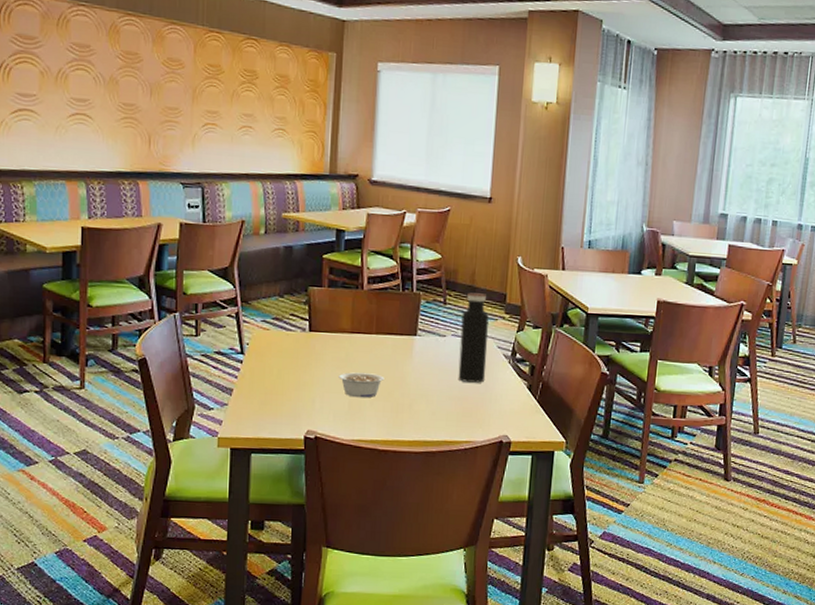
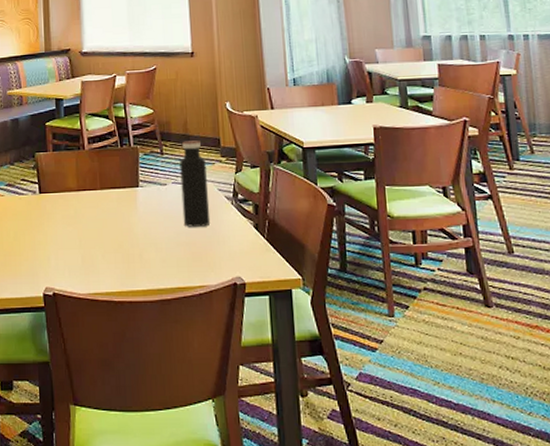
legume: present [339,372,384,398] -> none [70,227,113,252]

